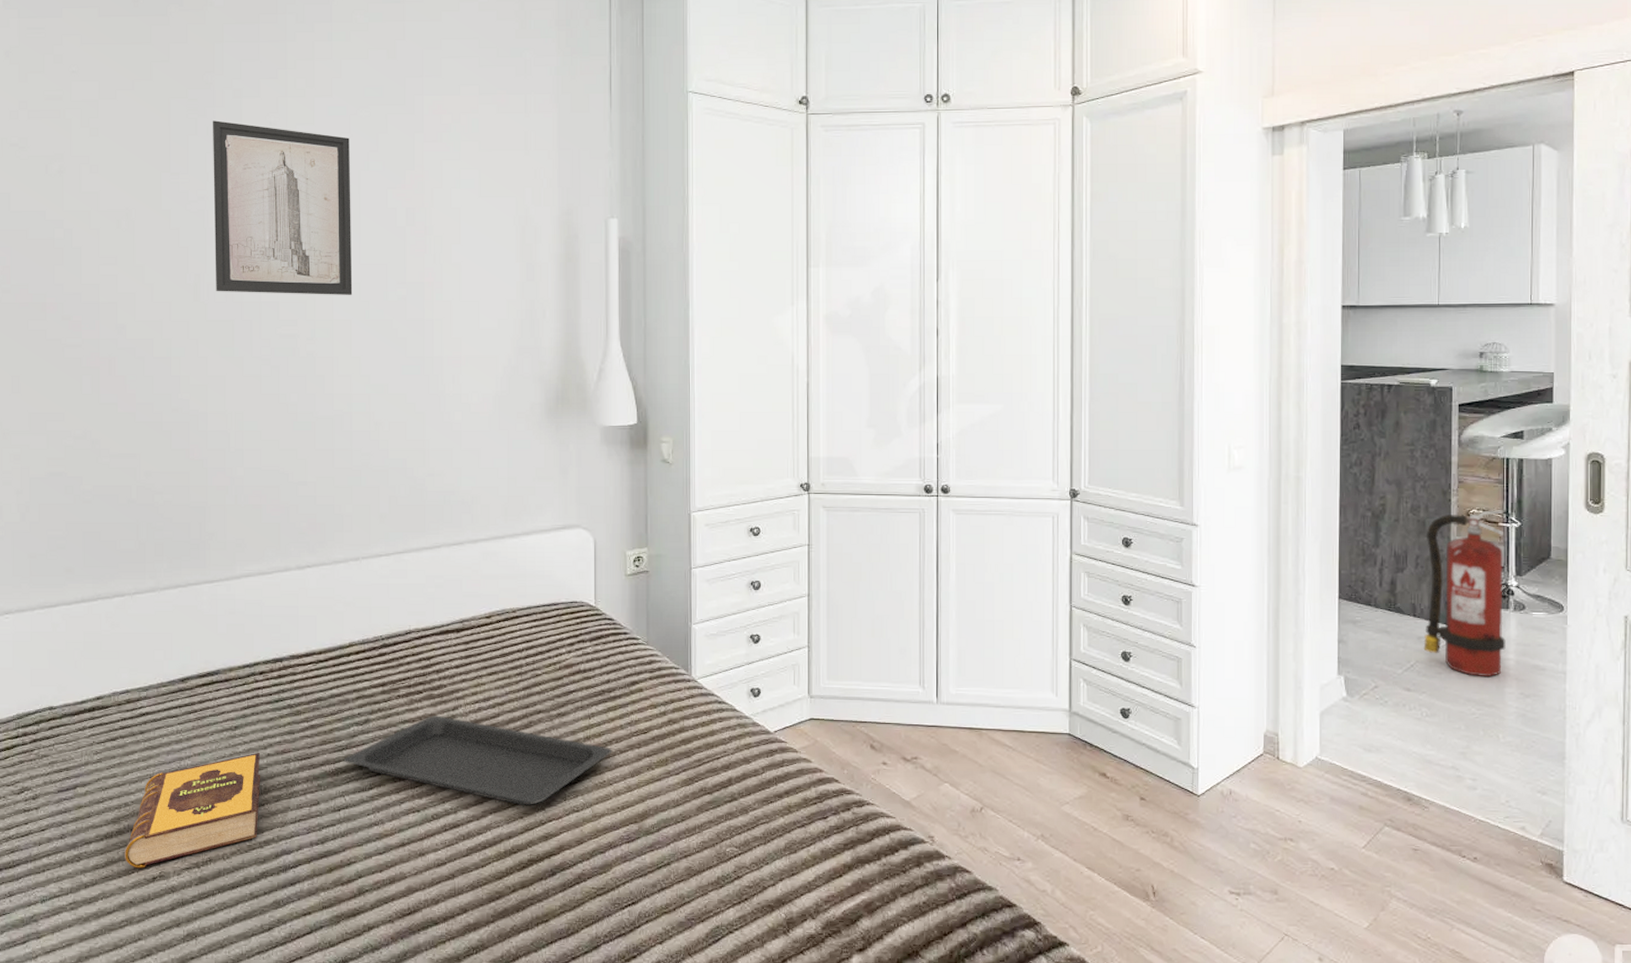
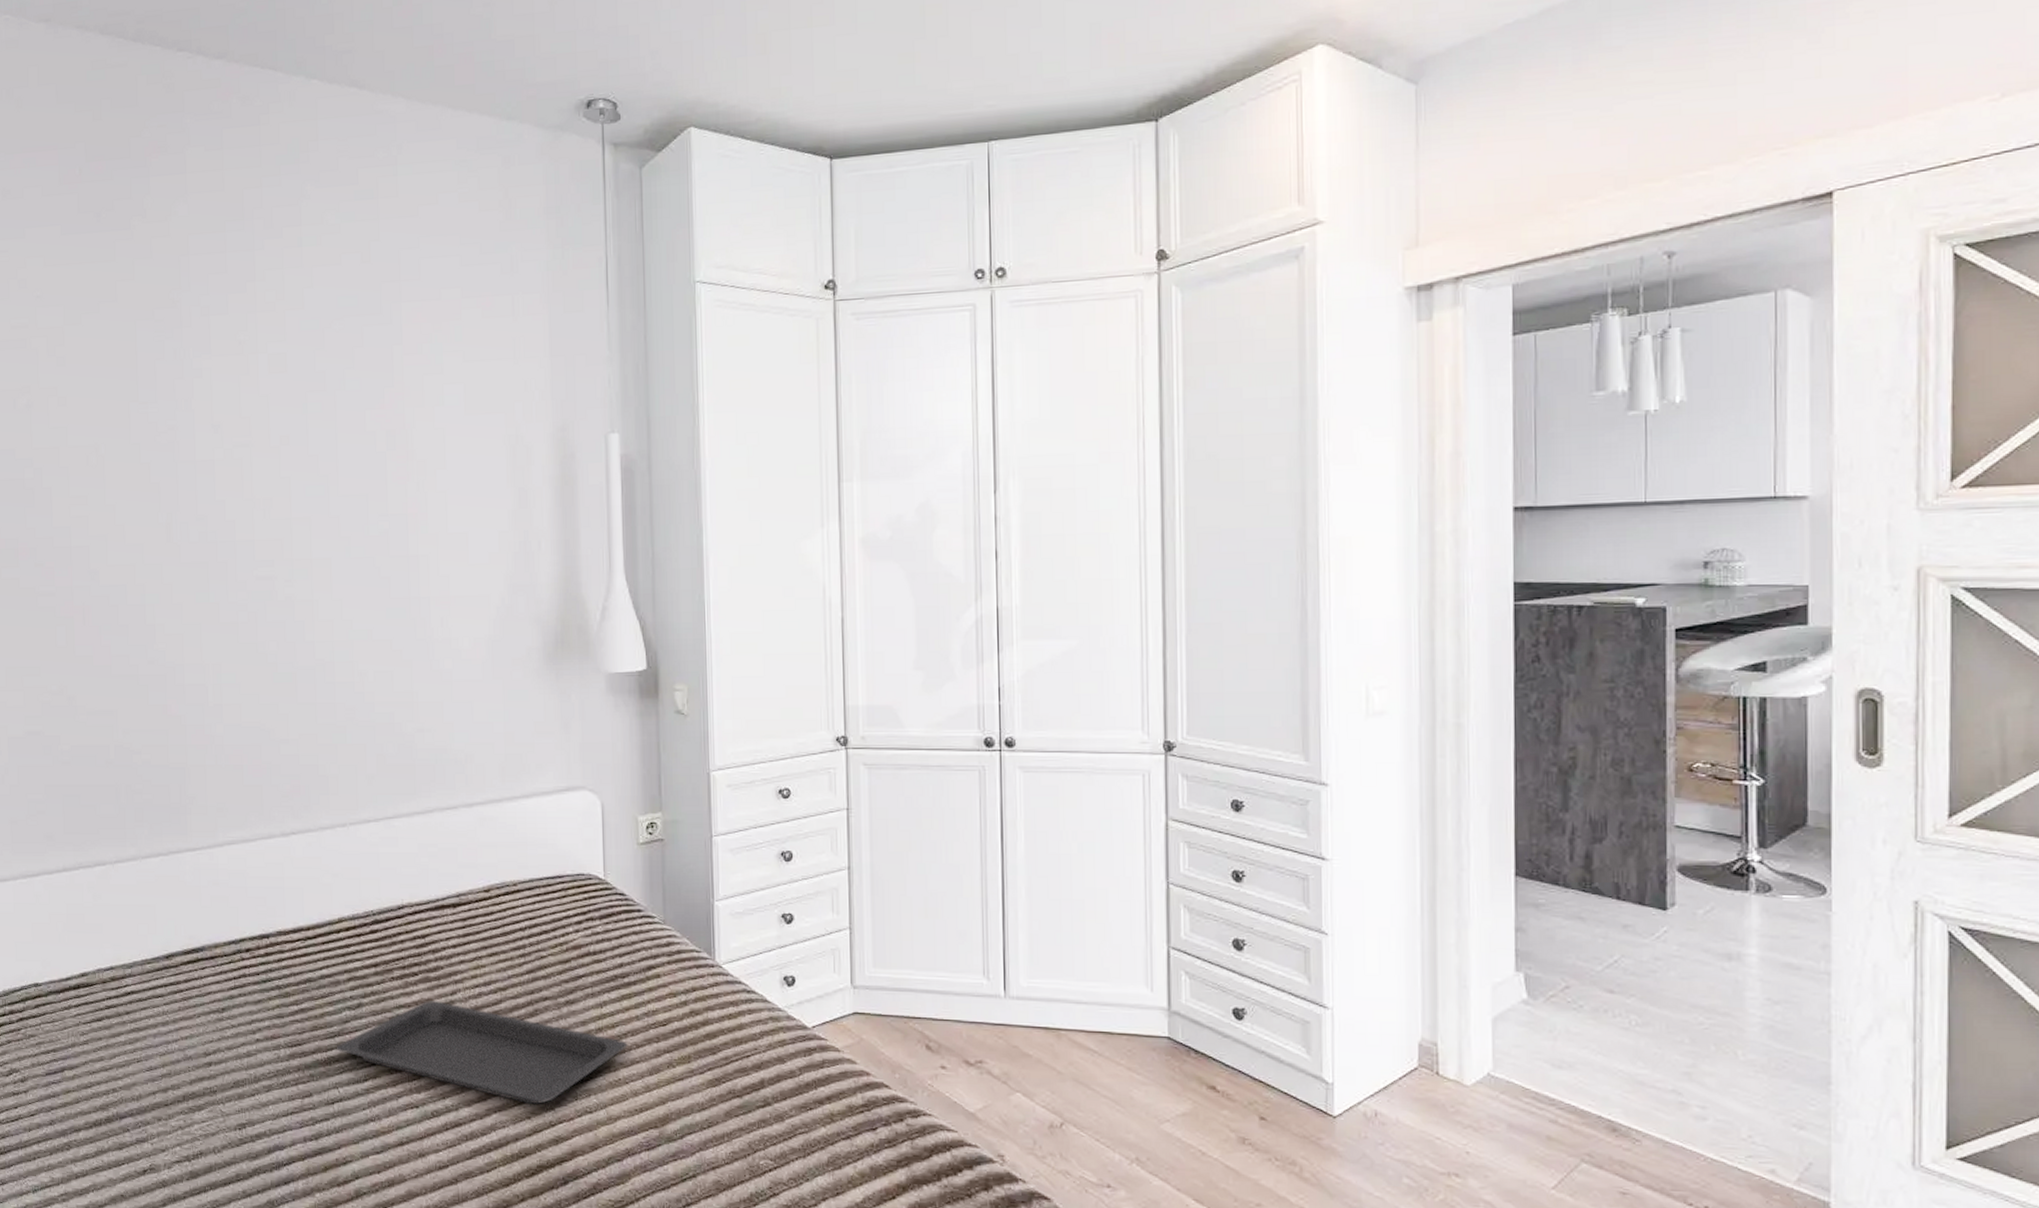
hardback book: present [125,752,261,868] -> none [114,1037,251,1160]
wall art: present [213,120,353,295] -> none [180,342,332,532]
fire extinguisher: present [1423,509,1506,677] -> none [1631,762,1745,978]

